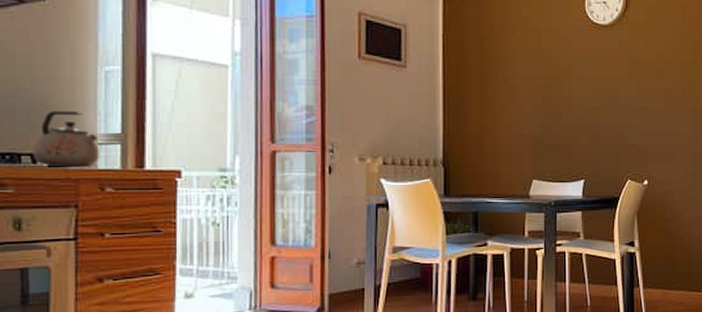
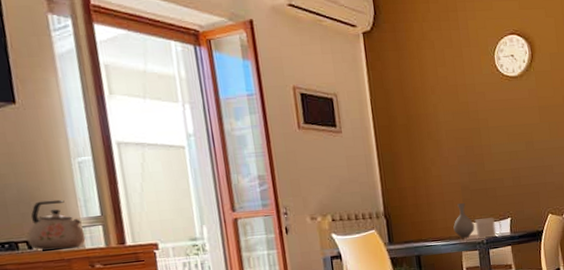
vase: none [519,158,543,199] -> present [453,203,475,239]
mug: none [544,177,573,200] -> present [475,217,502,239]

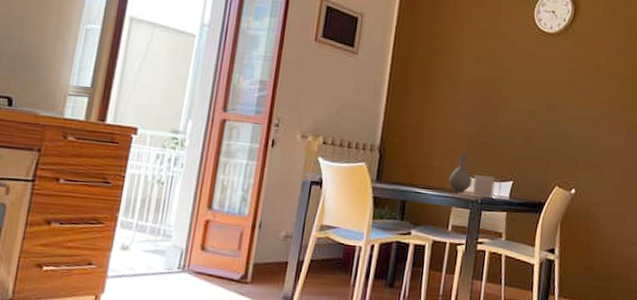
kettle: present [27,199,86,251] -> none [9,59,69,116]

